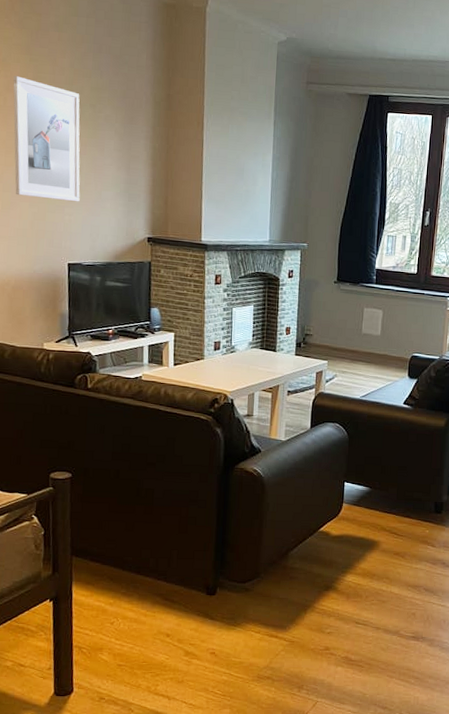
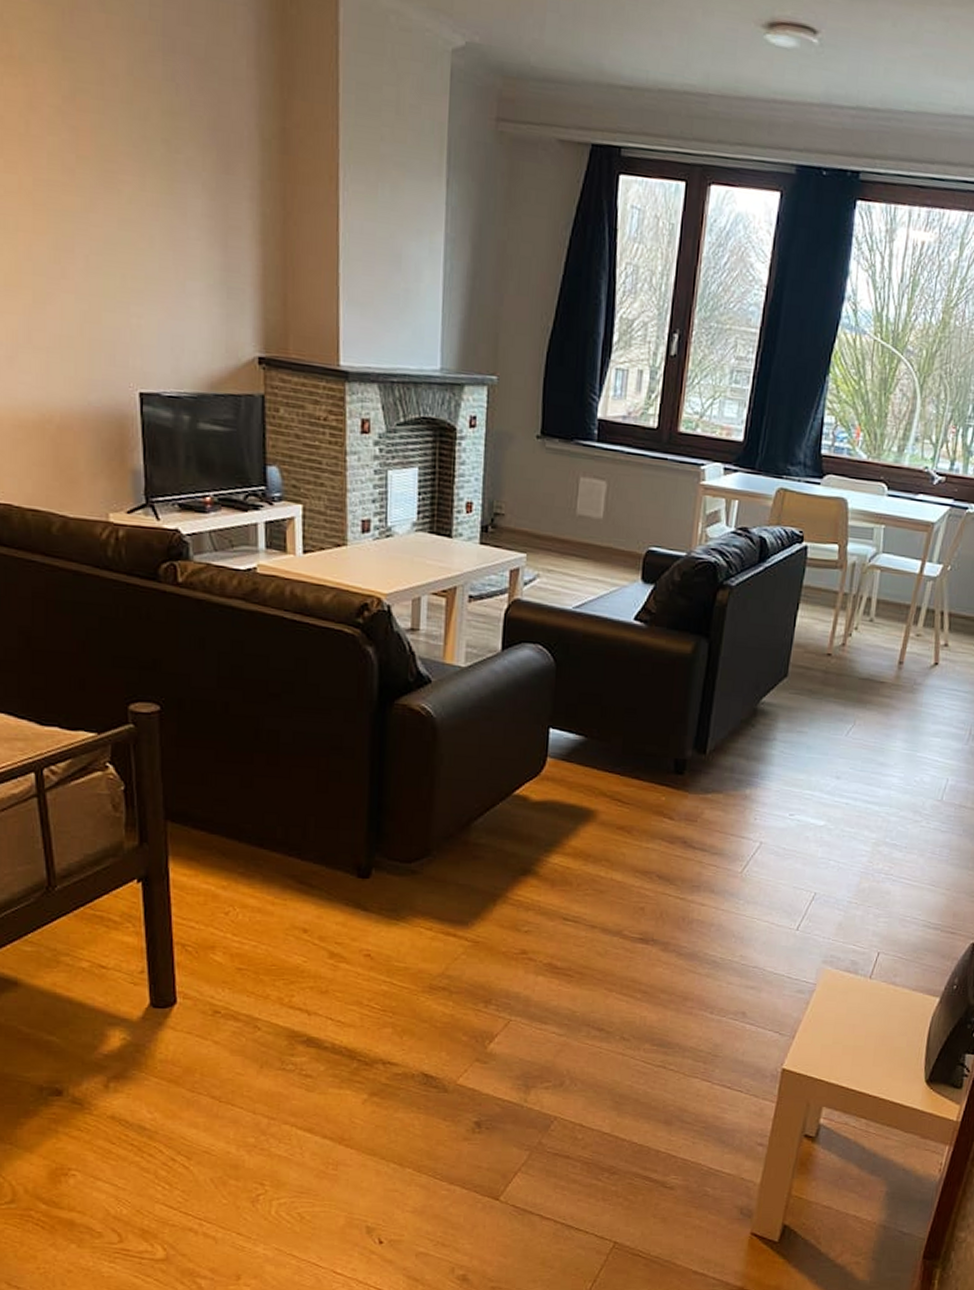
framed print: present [13,76,80,202] -> none [38,84,153,297]

